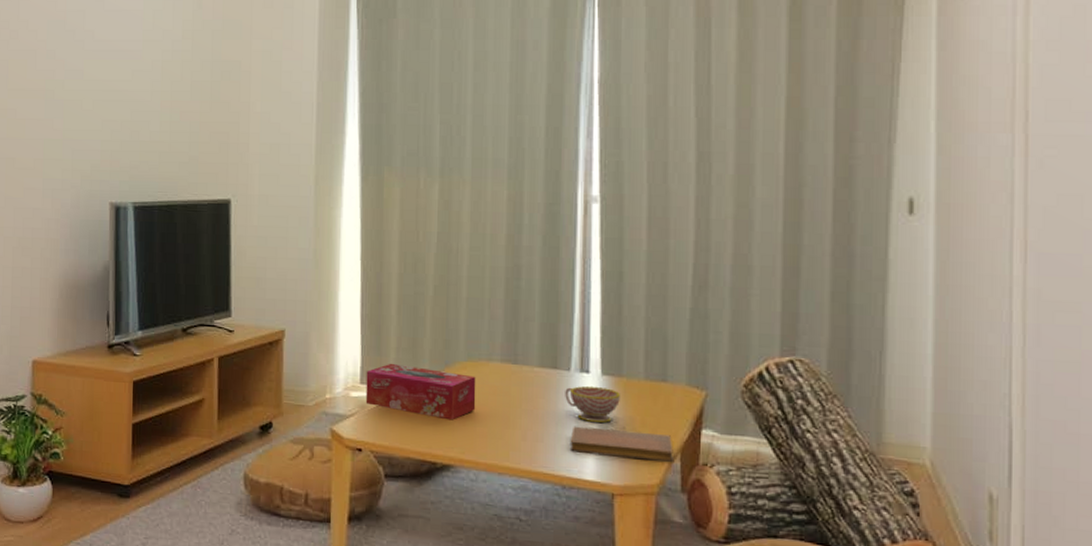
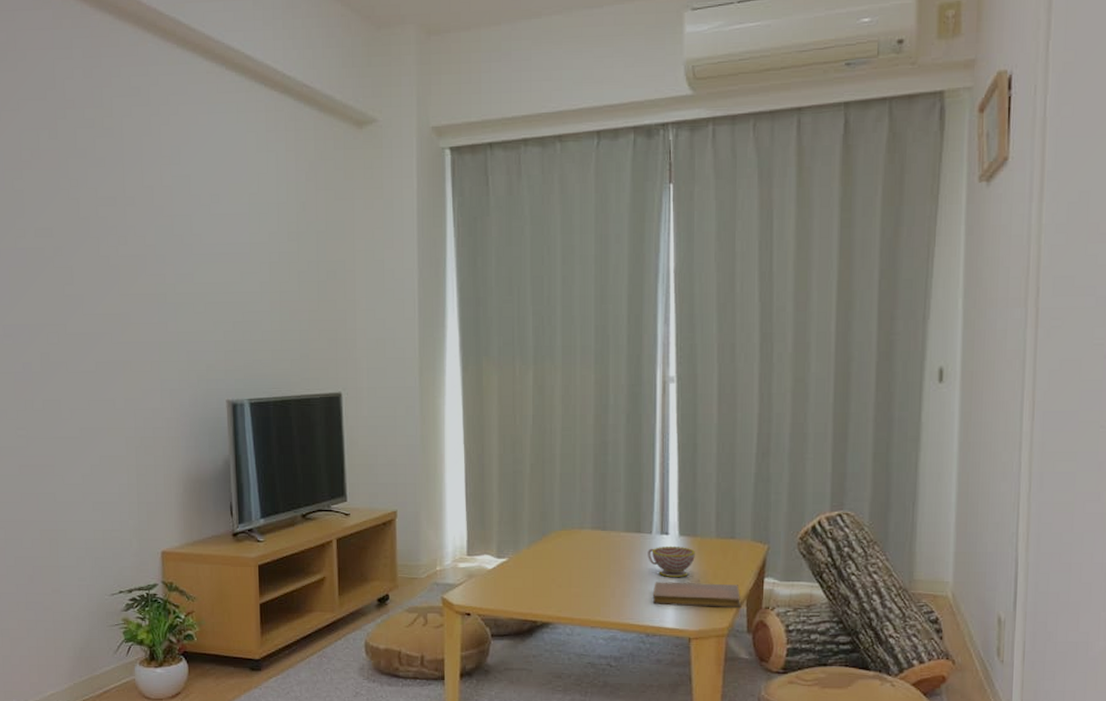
tissue box: present [365,363,476,420] -> none [472,535,570,583]

